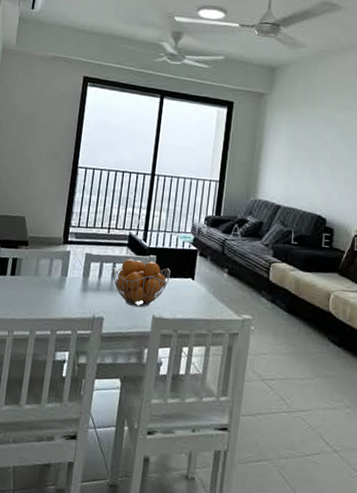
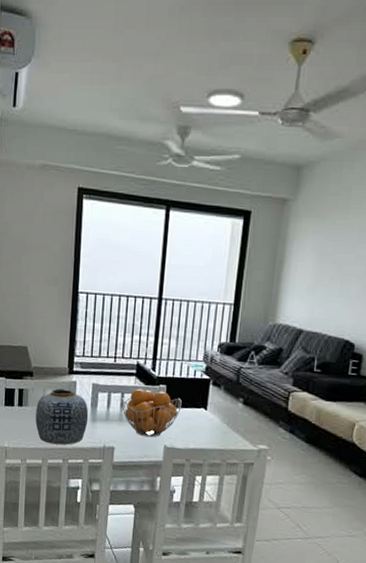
vase: none [26,257,80,316] -> present [35,387,89,445]

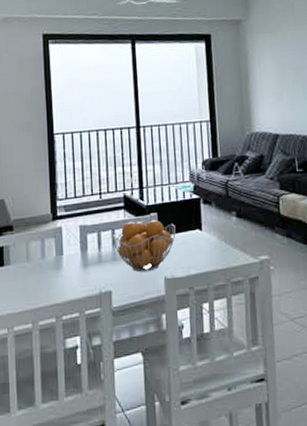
vase: present [35,387,89,445] -> none [20,236,80,303]

